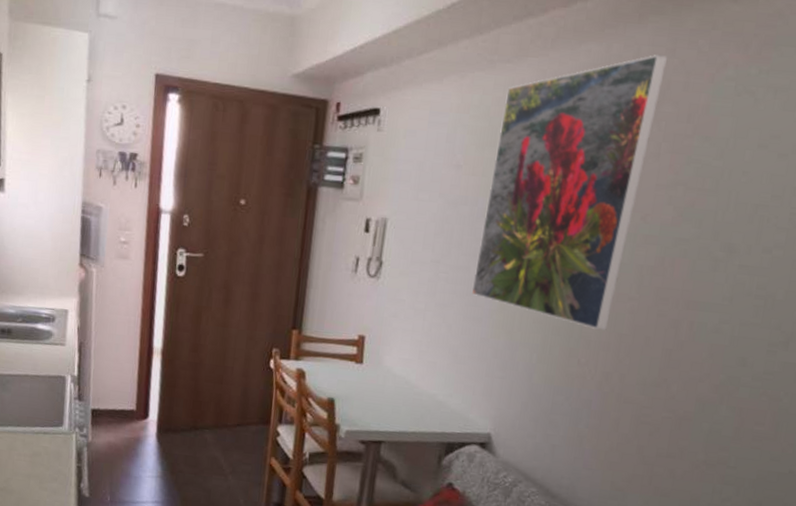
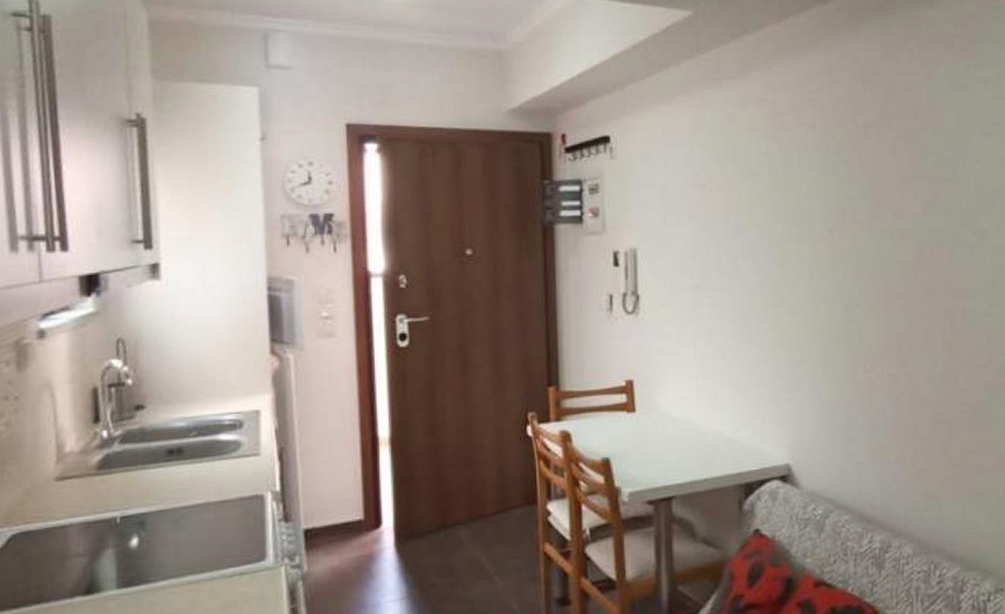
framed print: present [471,54,667,330] -> none [737,58,885,333]

